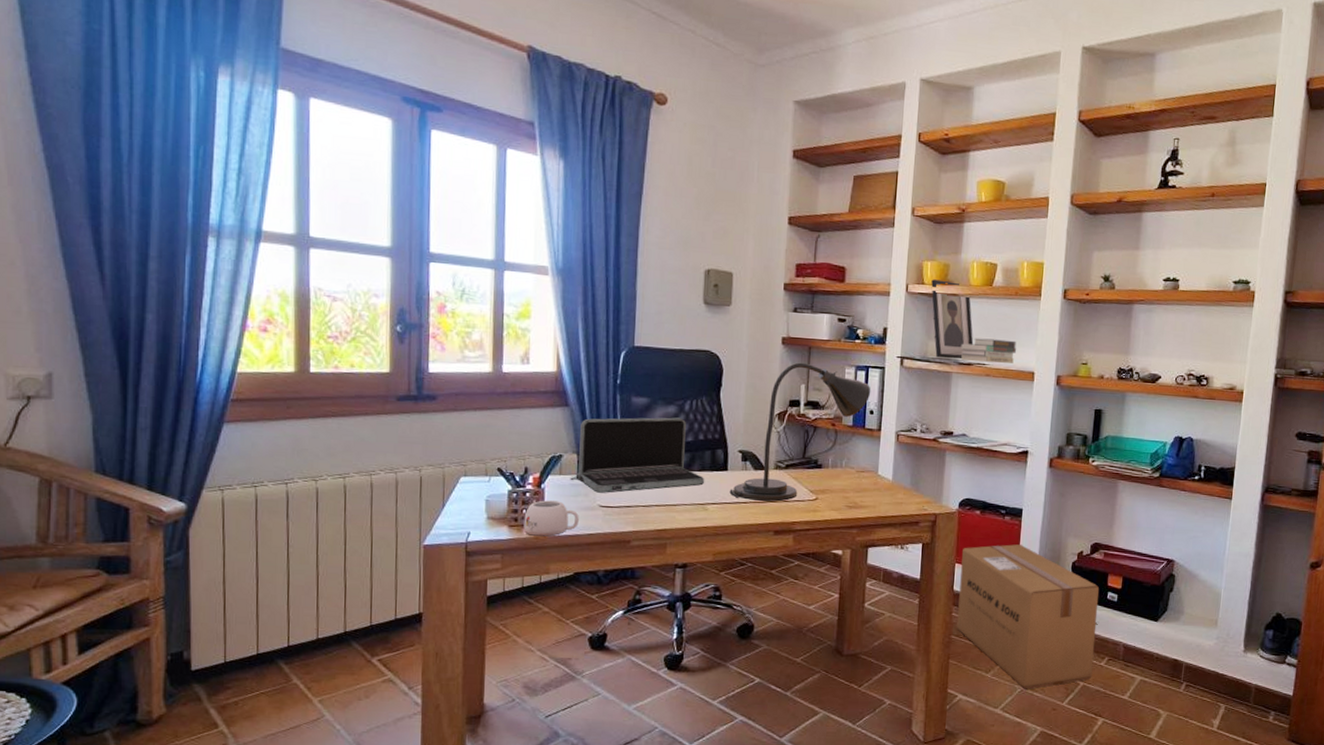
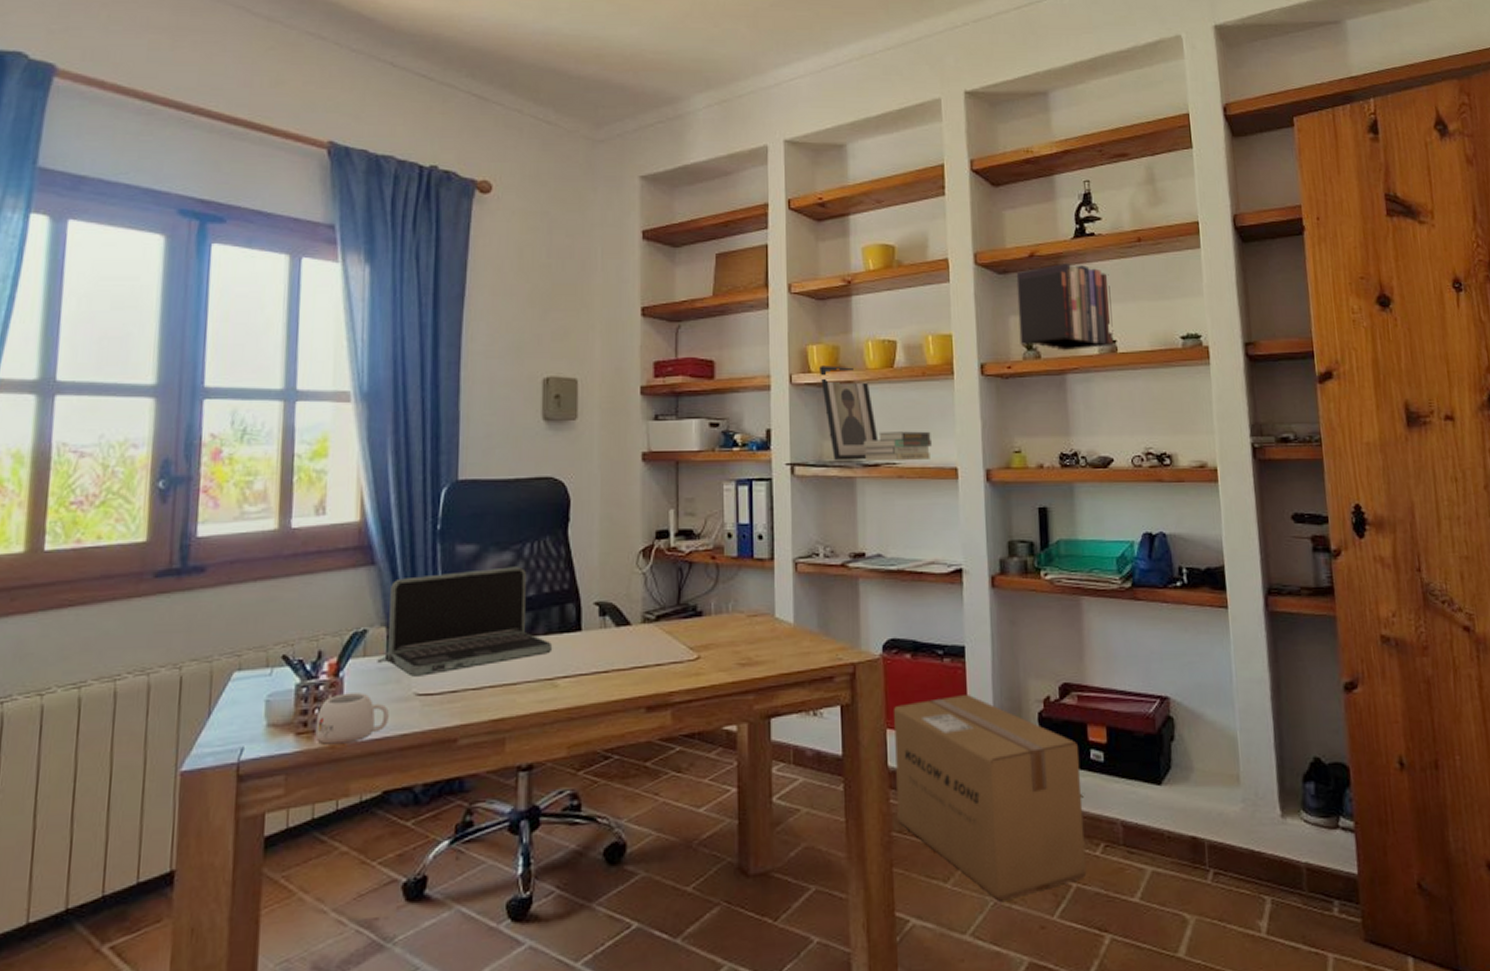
desk lamp: present [729,362,871,502] -> none [585,482,758,668]
books: none [1099,209,1183,285] -> present [1016,262,1114,351]

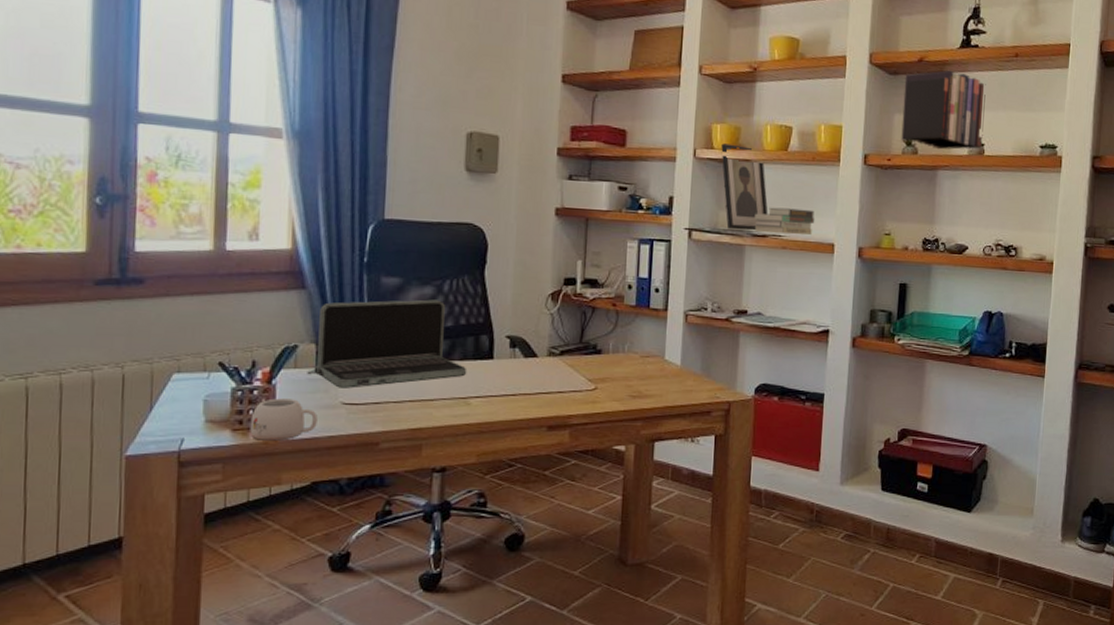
box: present [894,695,1087,901] -> none [754,433,909,594]

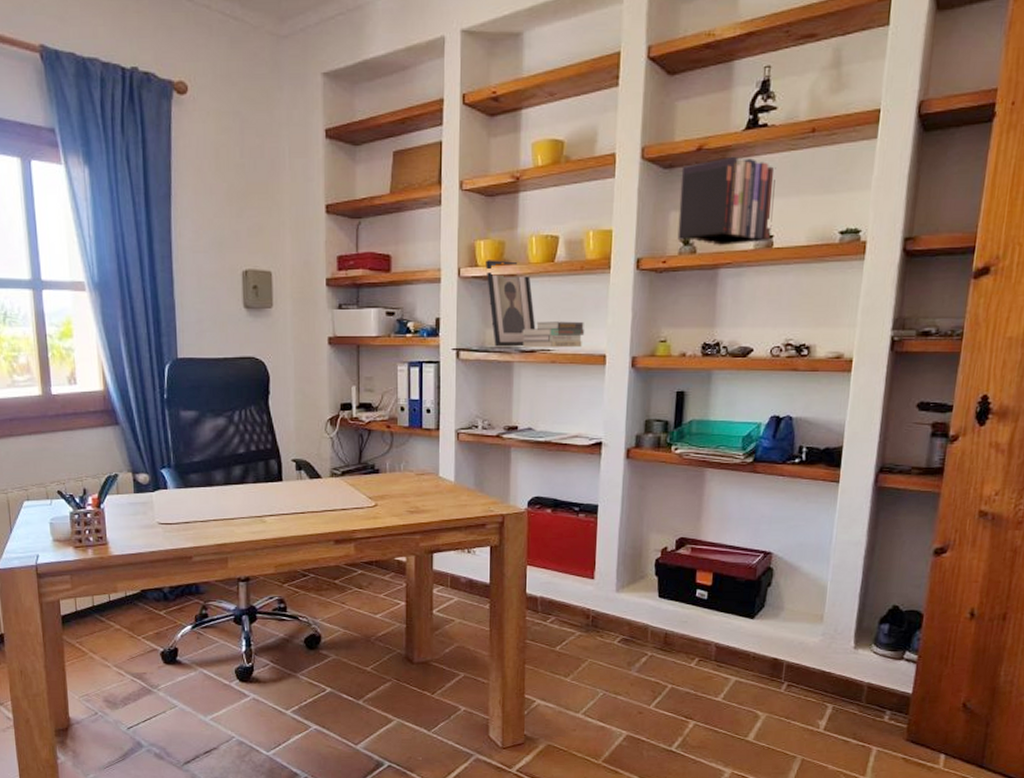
mug: present [250,398,318,441] -> none [87,520,140,556]
laptop: present [307,299,466,389] -> none [128,429,259,510]

